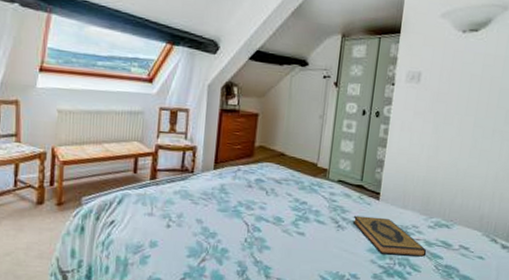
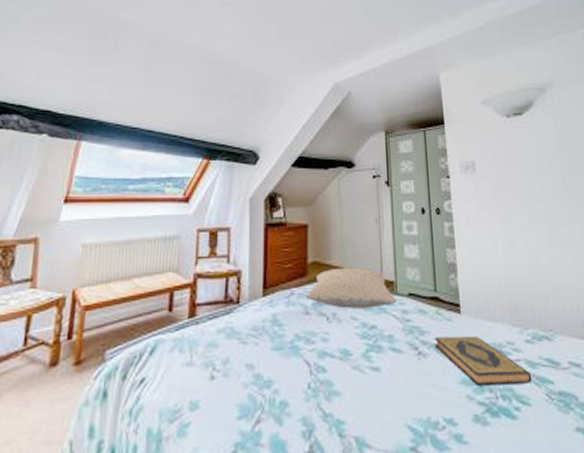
pillow: none [250,153,327,188] -> present [306,267,396,309]

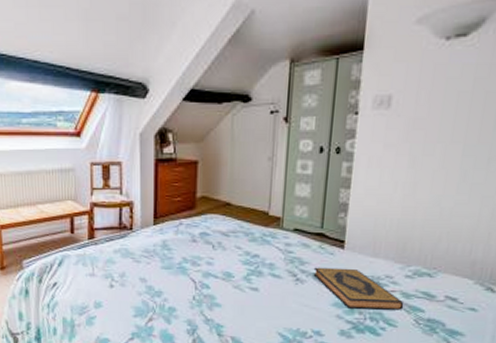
pillow: present [306,267,396,309] -> none [193,202,281,240]

